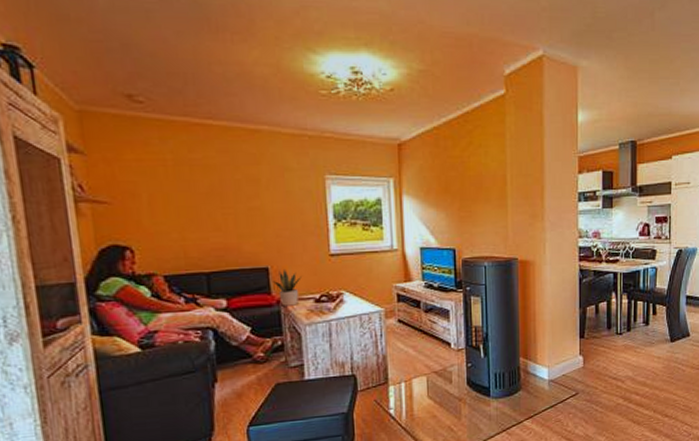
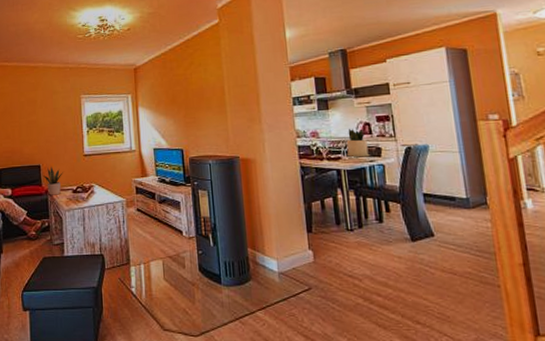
planter: none [624,228,646,260] -> present [346,128,371,158]

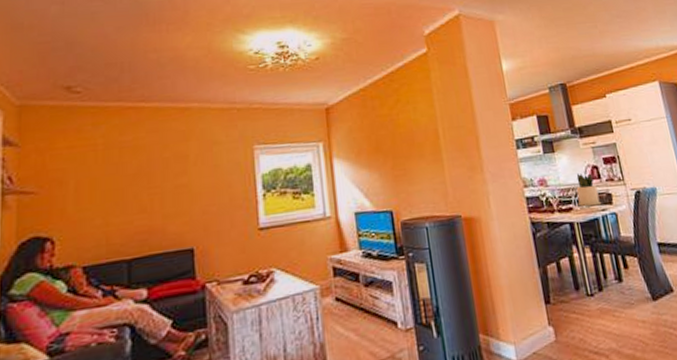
potted plant: present [43,166,63,195] -> none [198,248,229,292]

